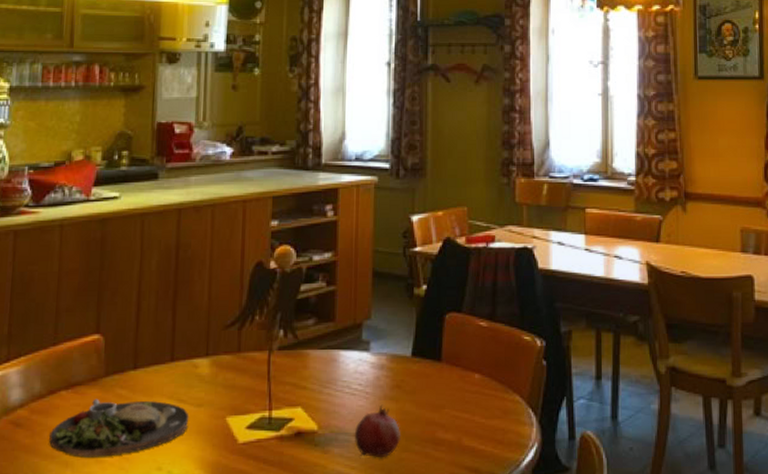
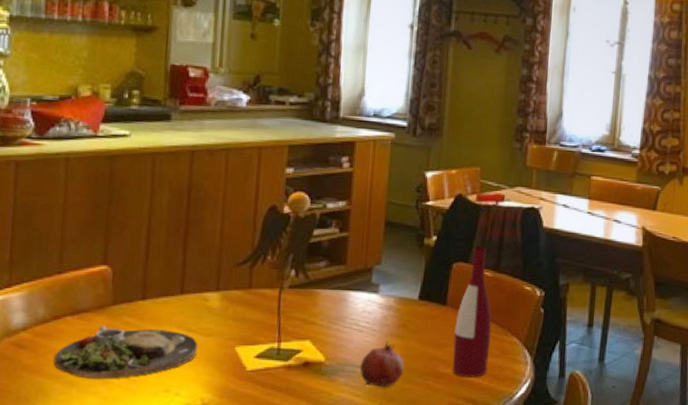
wine bottle: none [450,294,491,443] -> present [452,246,492,377]

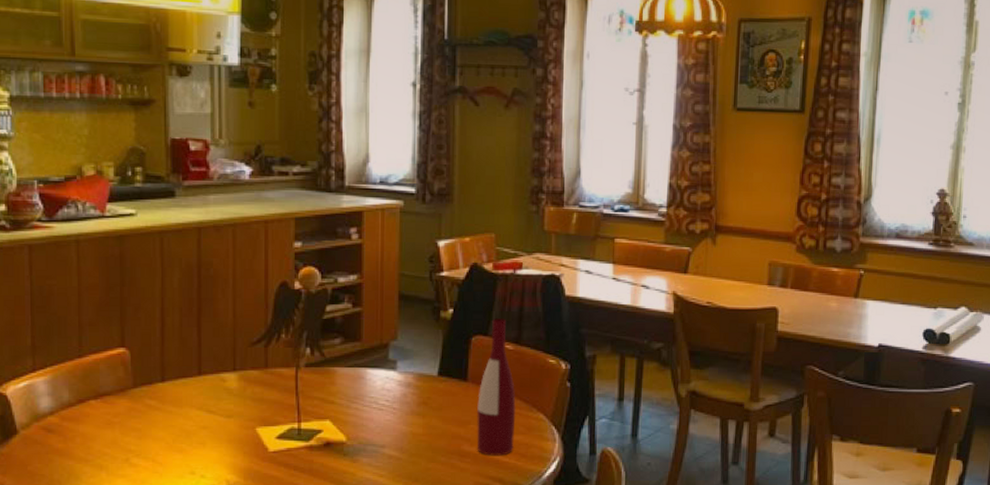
dinner plate: present [54,325,198,379] -> none [82,408,220,462]
fruit: present [359,341,405,388] -> none [382,419,428,468]

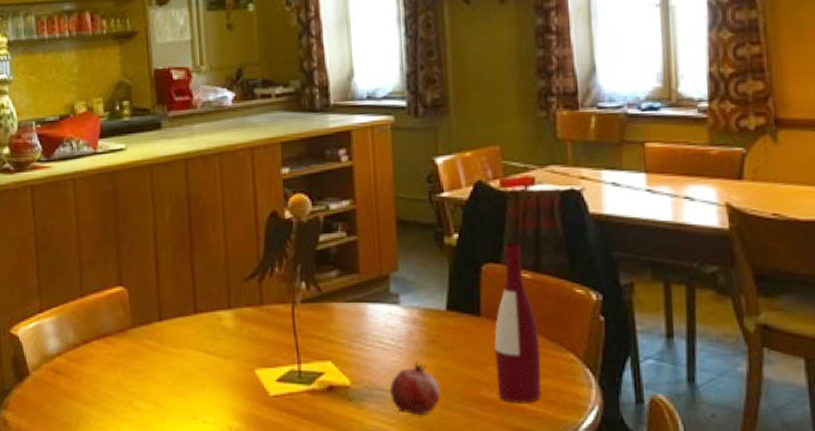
fruit: none [382,419,428,468] -> present [389,360,442,416]

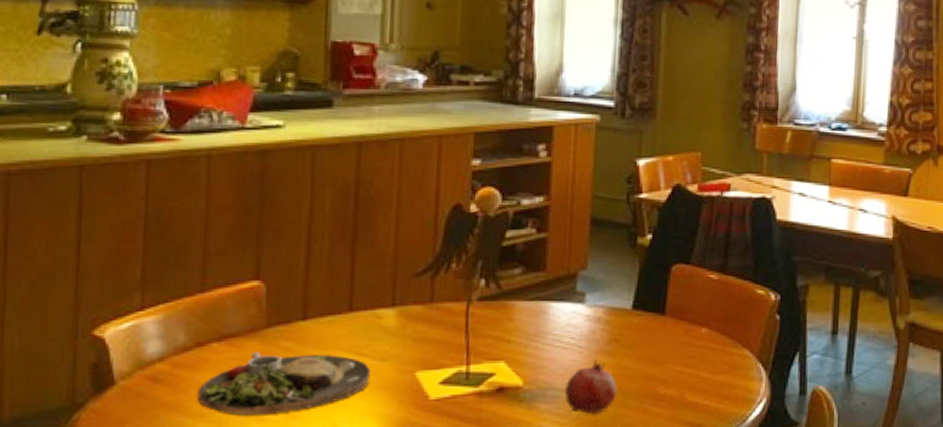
dinner plate: none [88,349,218,405] -> present [197,351,371,416]
wine bottle: present [493,243,542,403] -> none [674,245,720,398]

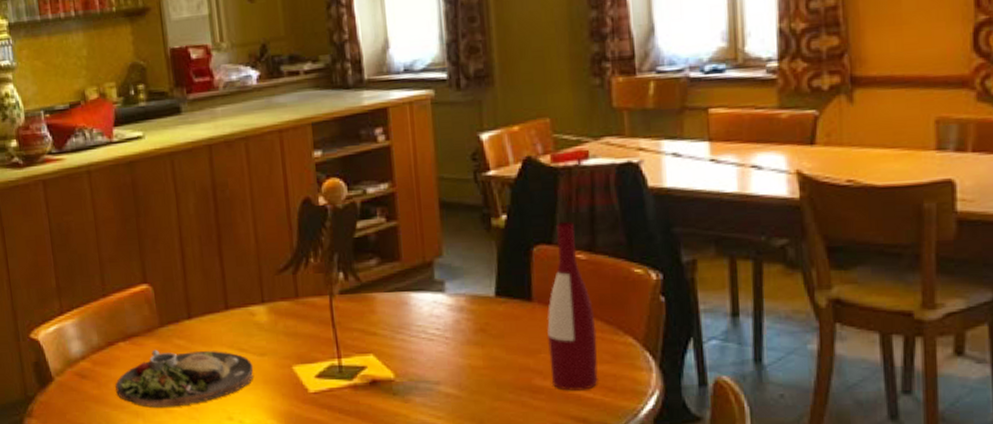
fruit: present [564,359,618,415] -> none [436,350,492,408]
wine bottle: none [674,245,720,398] -> present [546,222,598,391]

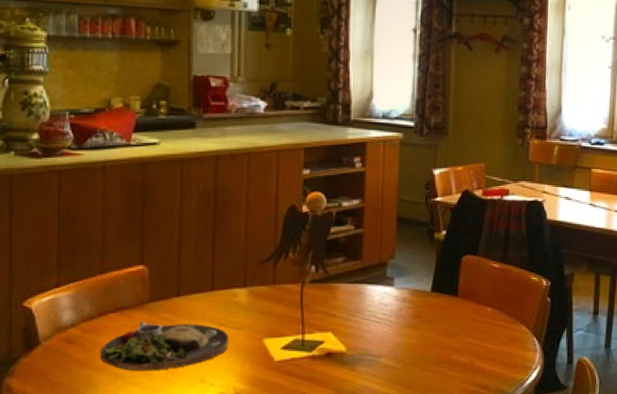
wine bottle: present [546,222,598,391] -> none [465,240,502,365]

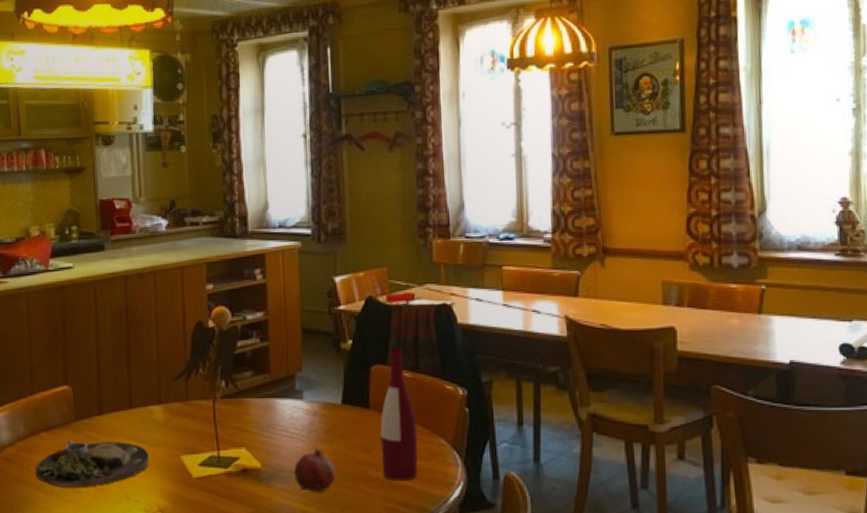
fruit: none [378,331,421,376] -> present [293,446,337,493]
wine bottle: none [465,240,502,365] -> present [379,348,418,481]

